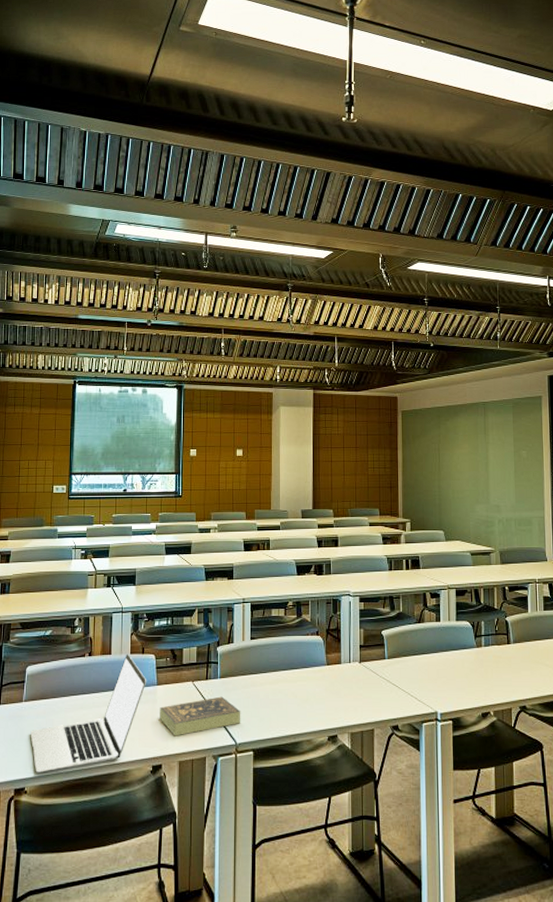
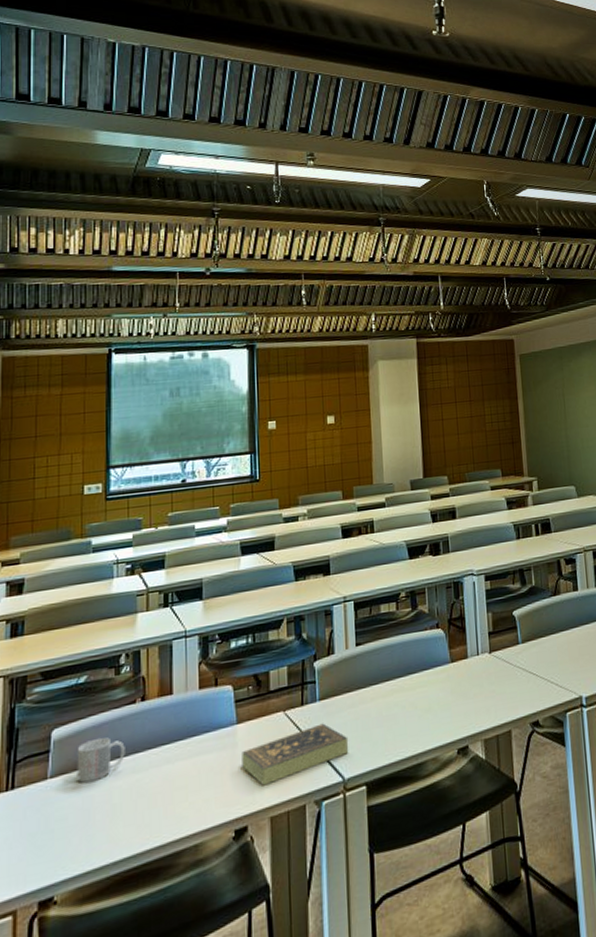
laptop: present [30,654,146,772] -> none [60,689,222,872]
mug: none [42,679,76,709] -> present [77,737,125,784]

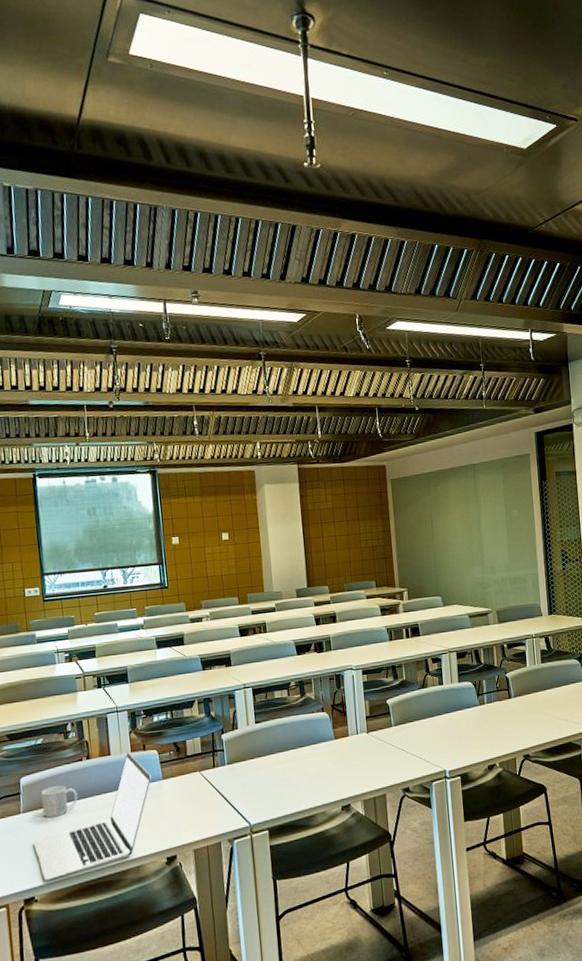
laptop: none [60,689,222,872] -> present [33,752,151,880]
book: present [242,723,349,786] -> none [168,782,254,827]

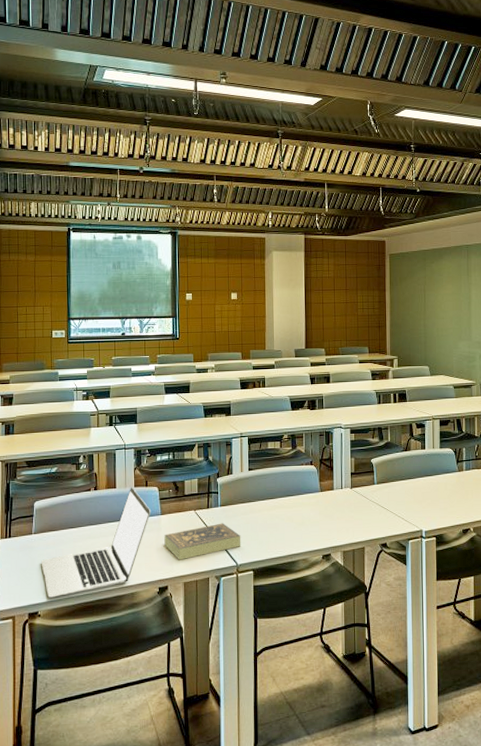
mug: present [41,785,78,818] -> none [51,512,84,540]
book: none [168,782,254,827] -> present [164,523,241,560]

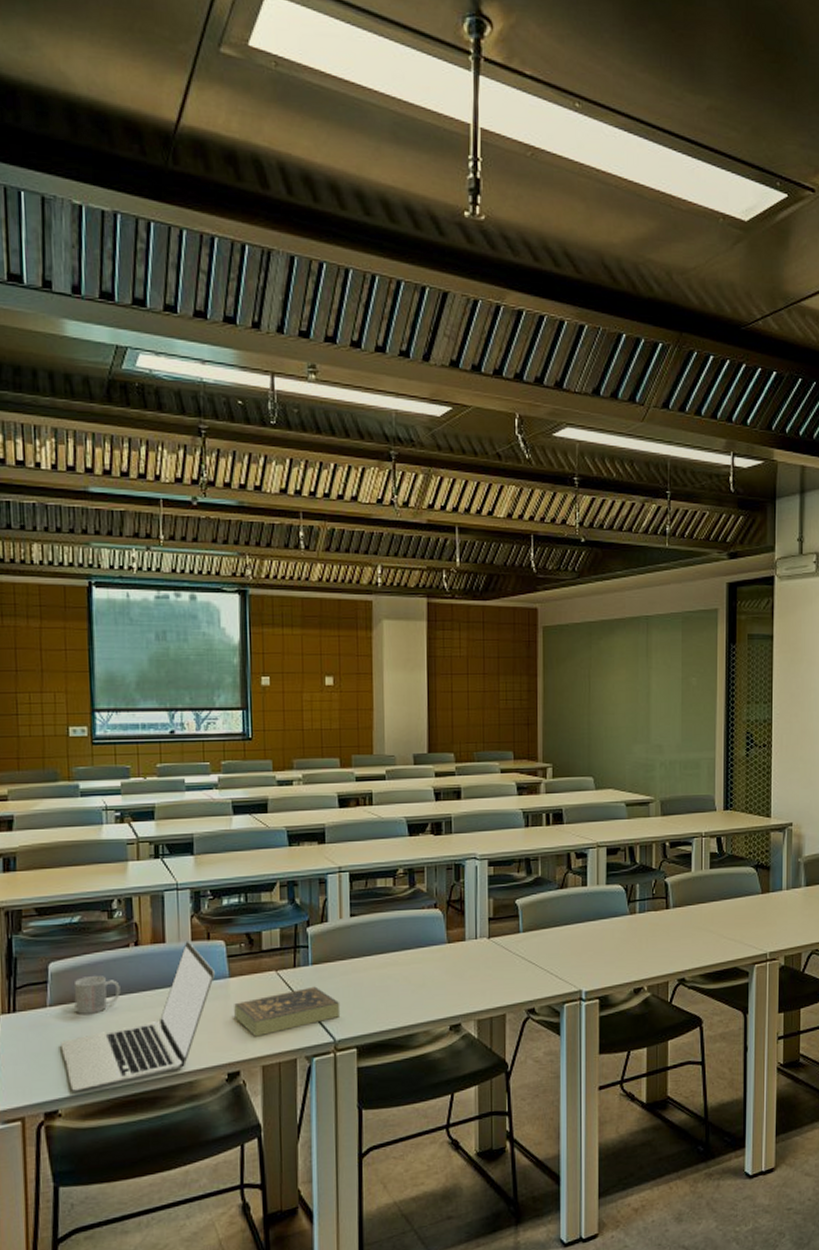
mug: none [51,512,84,540] -> present [73,976,121,1014]

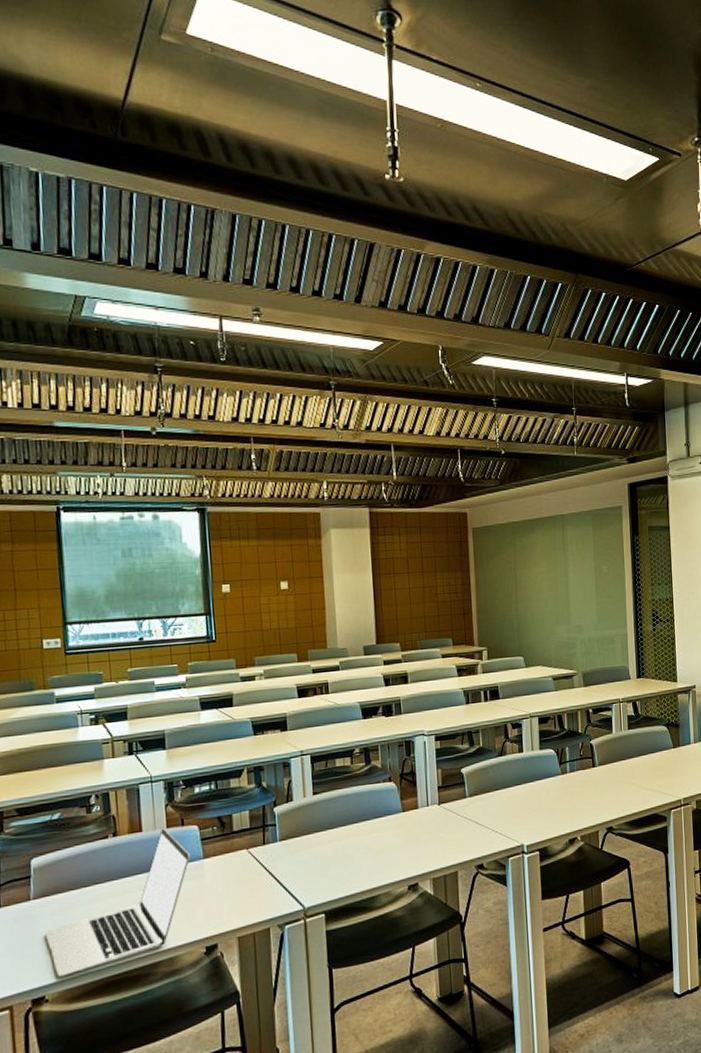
mug: present [73,976,121,1014] -> none [56,867,101,905]
book: present [234,986,341,1037] -> none [209,860,309,911]

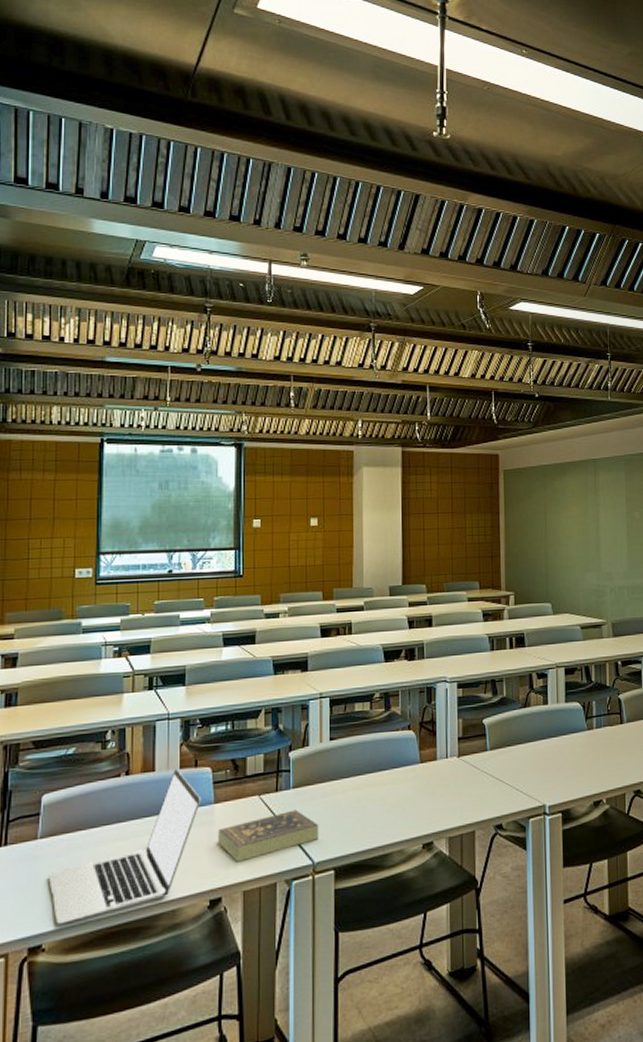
book: none [209,860,309,911] -> present [218,809,319,862]

